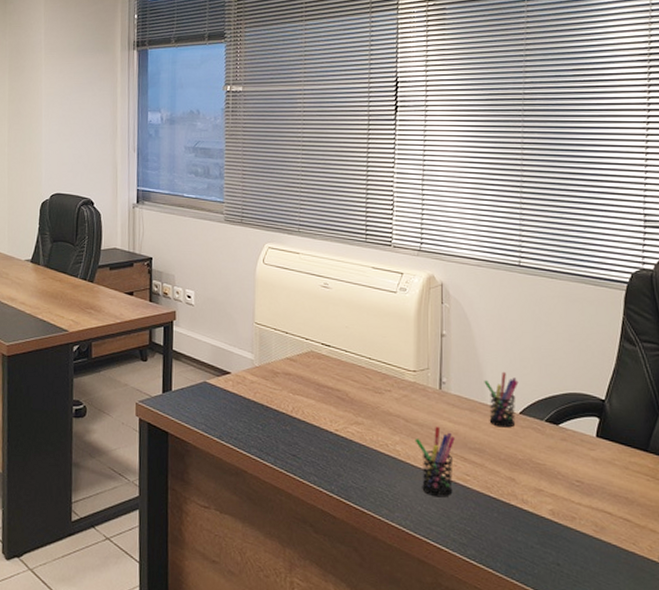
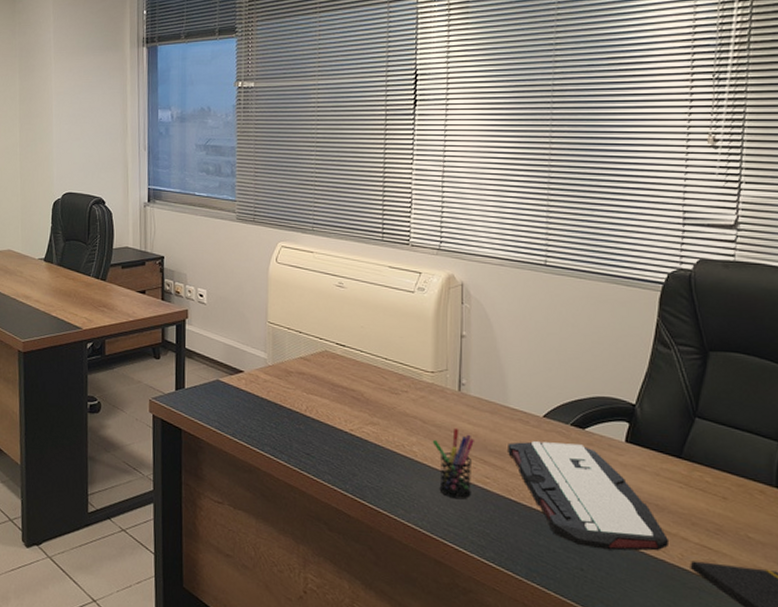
pen holder: present [484,371,519,428] -> none [506,374,543,431]
keyboard: none [487,438,639,545] -> present [508,441,670,551]

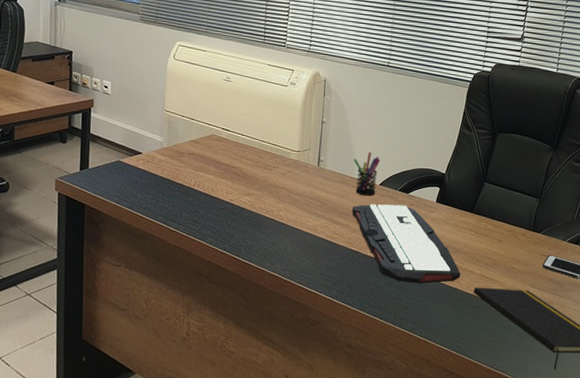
pen holder: present [432,427,474,500] -> none [295,195,327,252]
pen holder: none [506,374,543,431] -> present [353,152,381,196]

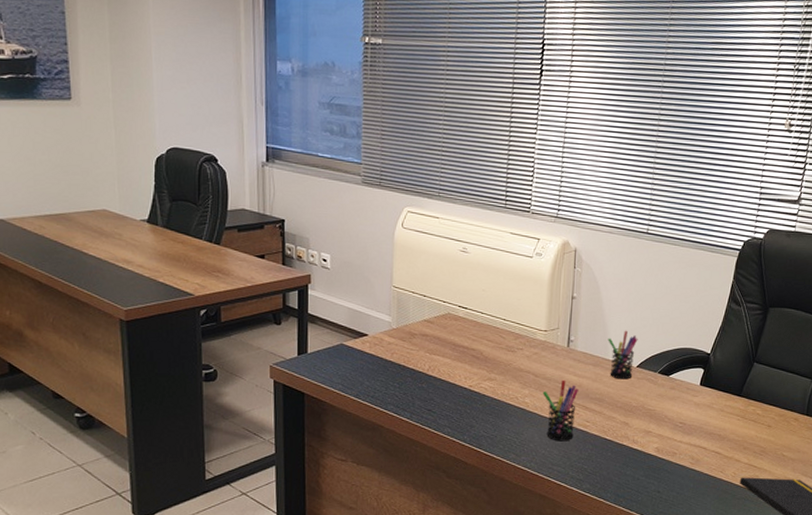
pen holder: none [295,195,327,252] -> present [542,379,578,442]
keyboard: present [352,204,461,284] -> none [606,388,727,474]

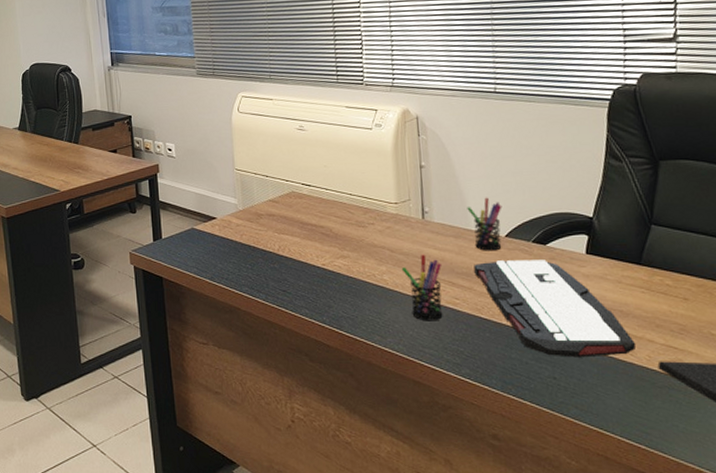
keyboard: none [606,388,727,474] -> present [474,260,636,358]

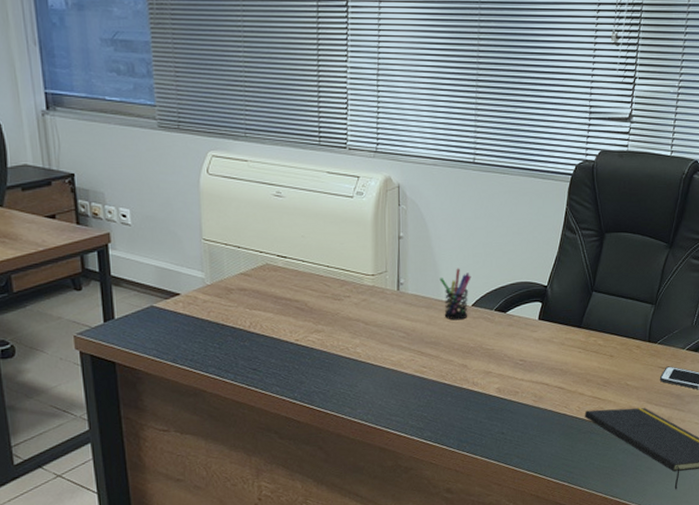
pen holder: present [401,254,443,321] -> none [374,325,412,391]
keyboard: present [474,260,636,358] -> none [442,326,570,414]

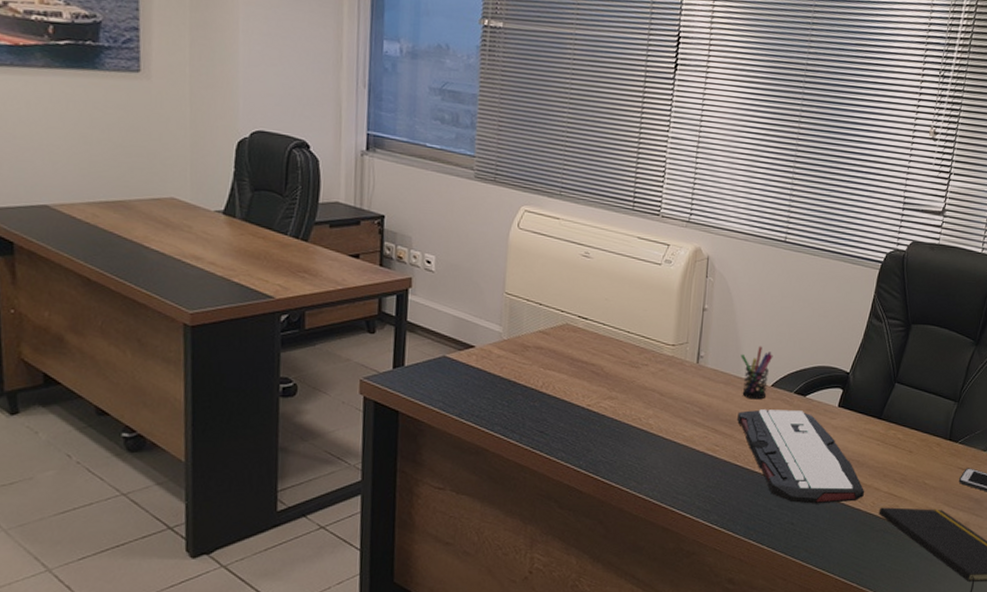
keyboard: none [442,326,570,414] -> present [737,409,865,504]

